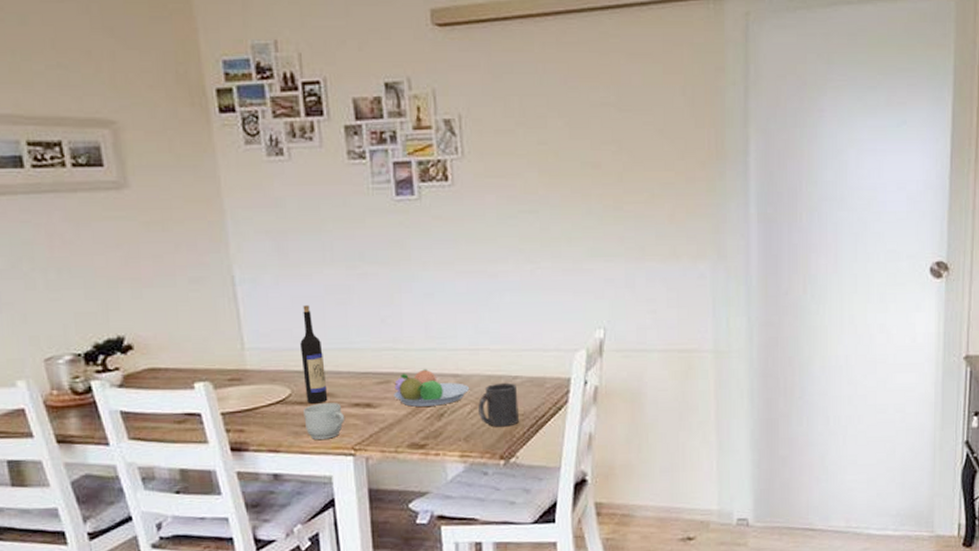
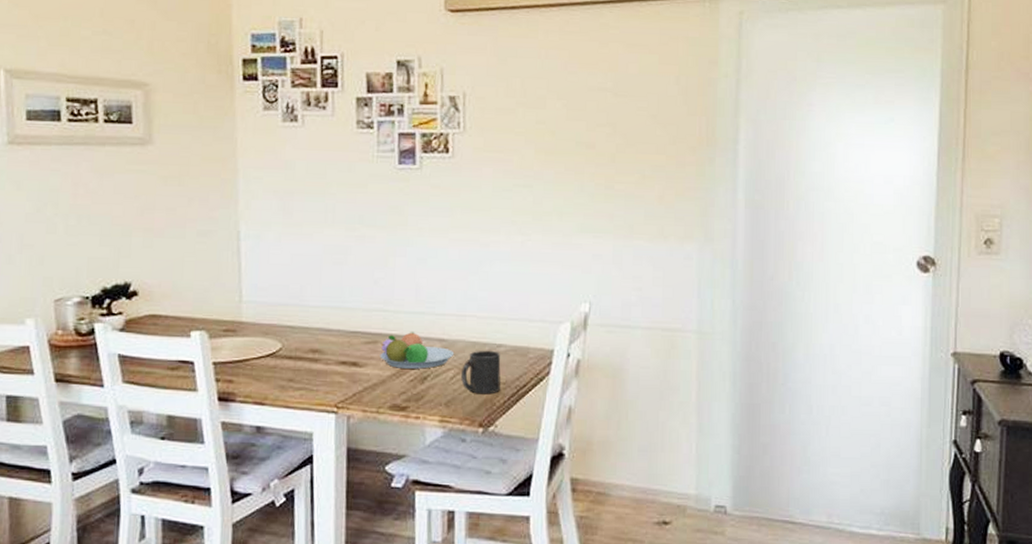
wine bottle: present [300,305,328,404] -> none [294,263,317,359]
mug: present [303,403,345,439] -> none [291,359,331,395]

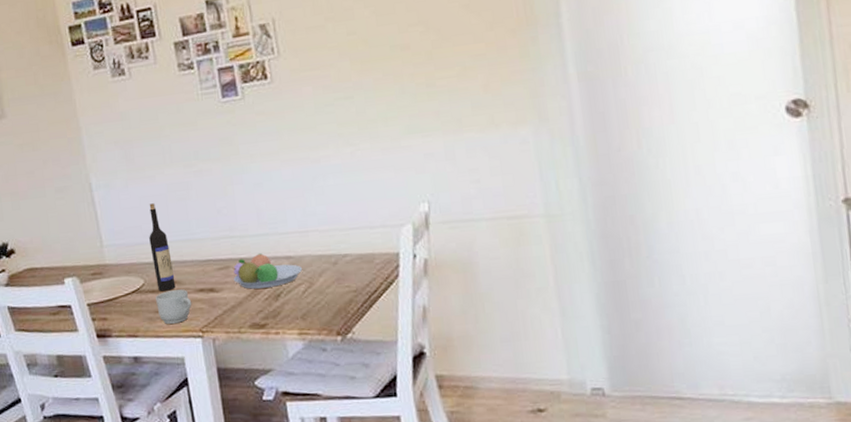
mug: none [291,359,331,395] -> present [155,289,192,324]
wine bottle: none [294,263,317,359] -> present [149,203,176,292]
mug: present [461,350,501,394] -> none [312,261,352,305]

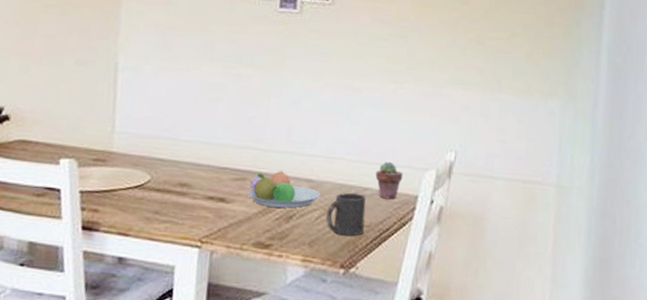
wine bottle: present [149,203,176,292] -> none [163,97,188,192]
mug: present [155,289,192,324] -> none [158,192,198,229]
mug: none [312,261,352,305] -> present [326,192,366,236]
potted succulent: none [351,224,380,262] -> present [375,161,403,200]

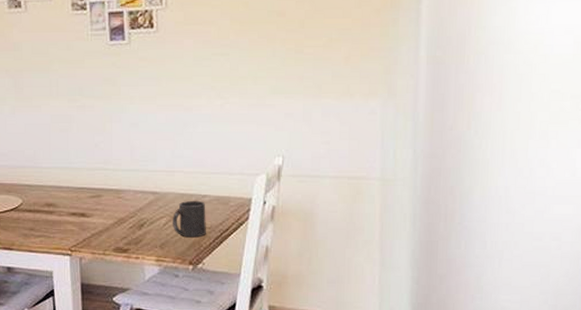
fruit bowl: present [247,171,321,208] -> none [103,187,166,218]
potted succulent: present [375,161,403,200] -> none [212,170,237,203]

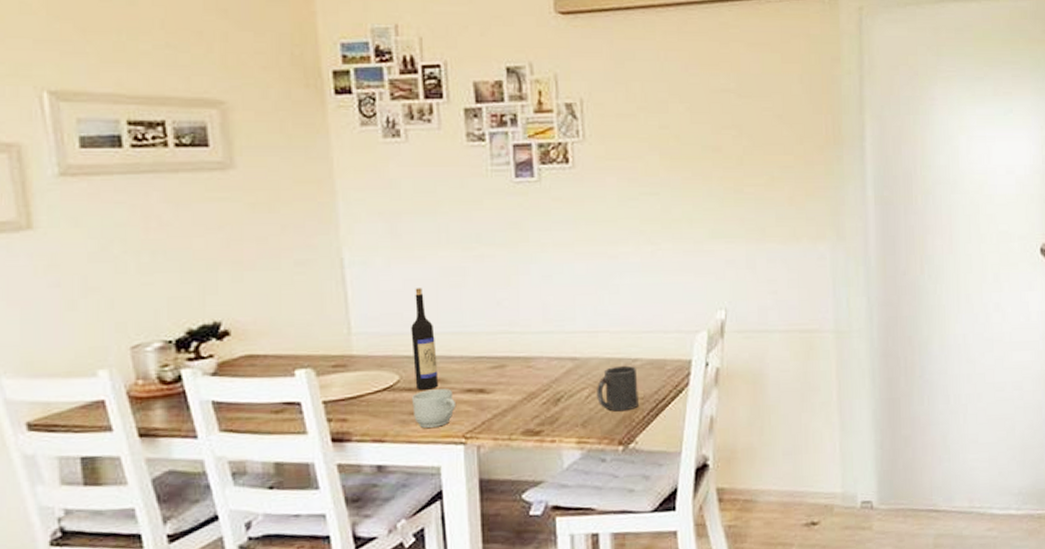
wine bottle: none [30,131,51,212] -> present [411,288,439,390]
mug: none [32,212,64,241] -> present [412,389,457,428]

